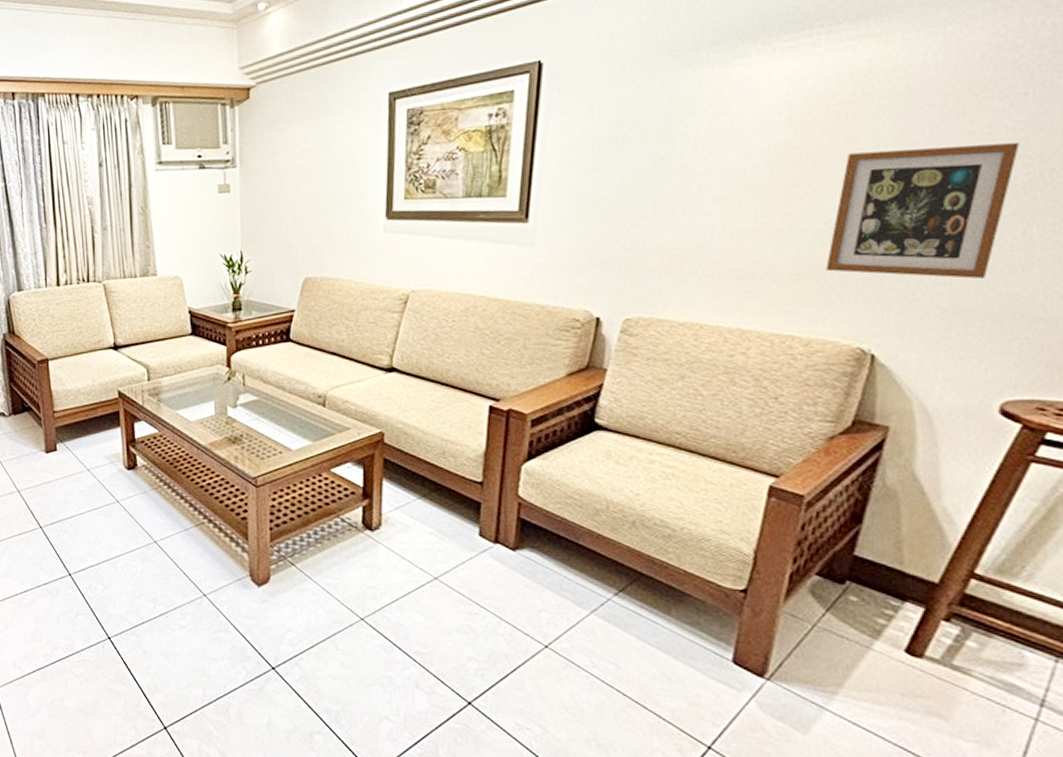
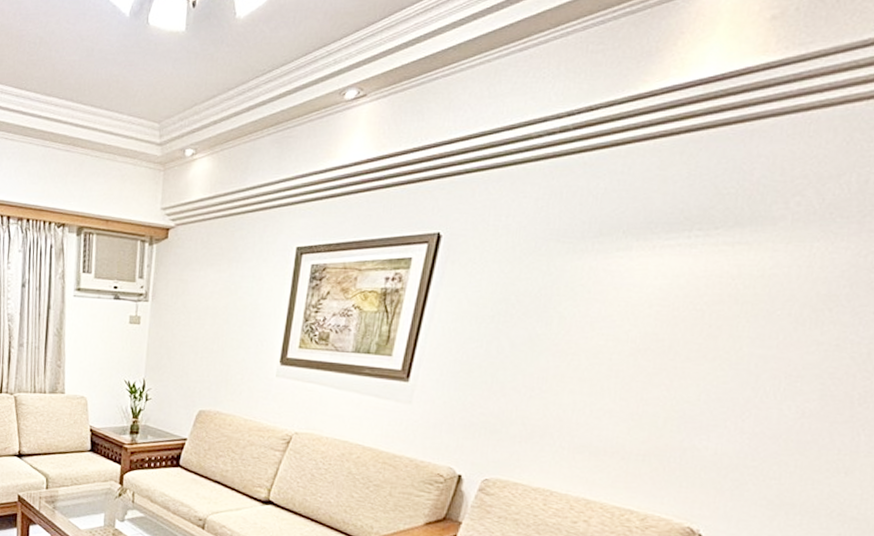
picture frame: present [826,143,1019,279] -> none [671,350,861,477]

